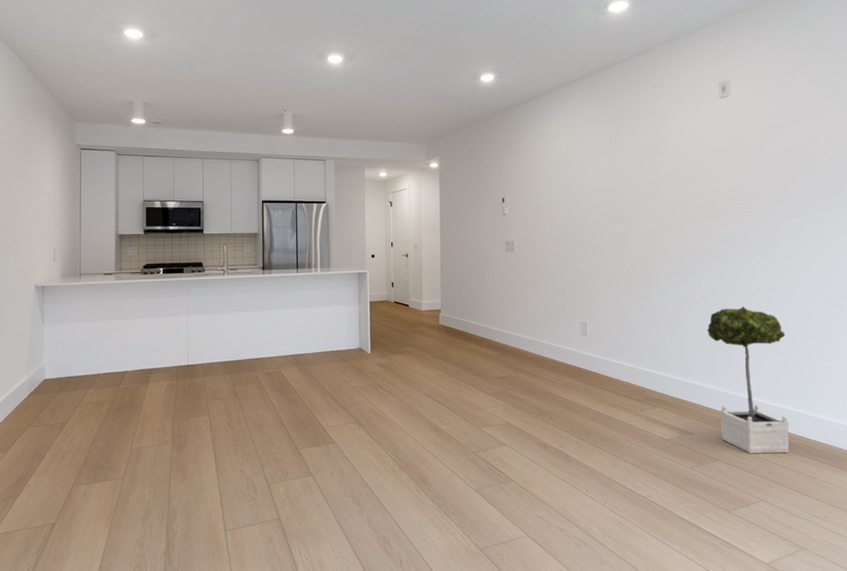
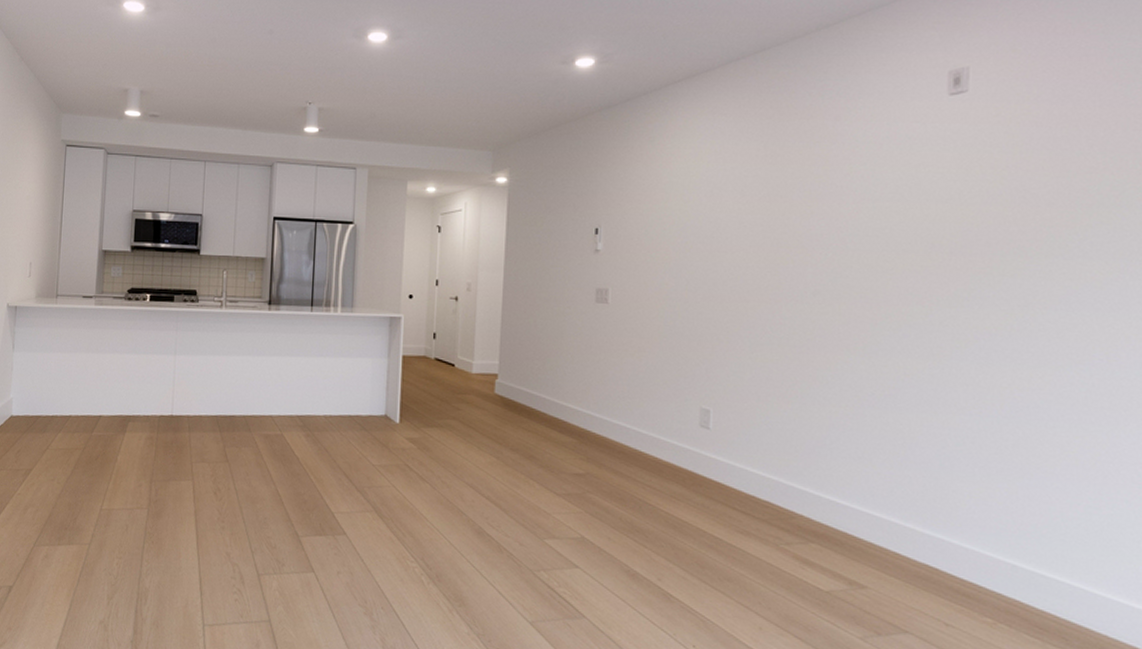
potted tree: present [707,305,790,454] -> none [902,407,1038,639]

